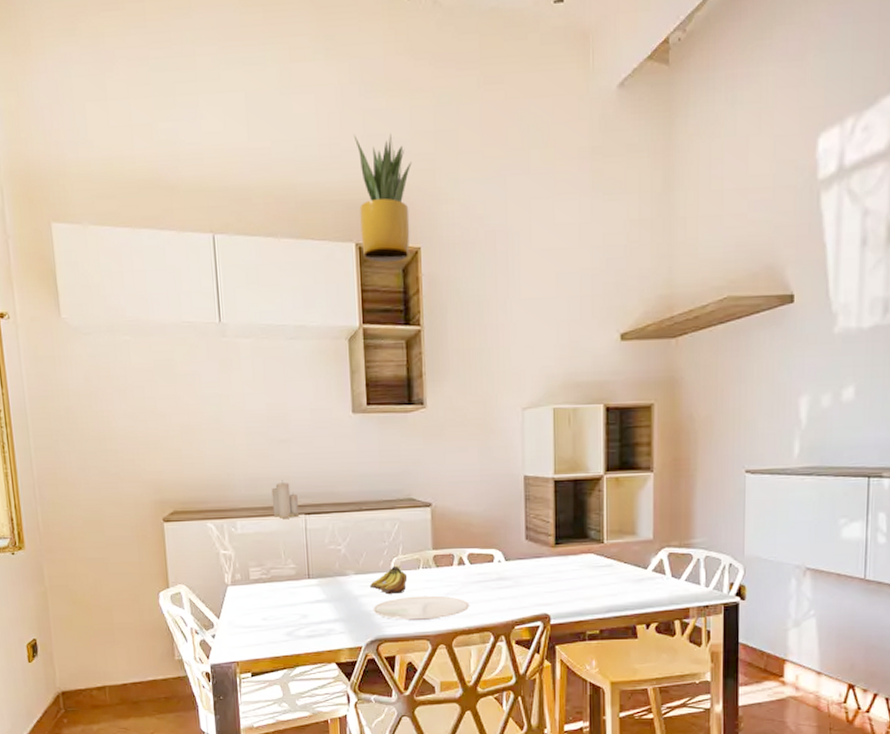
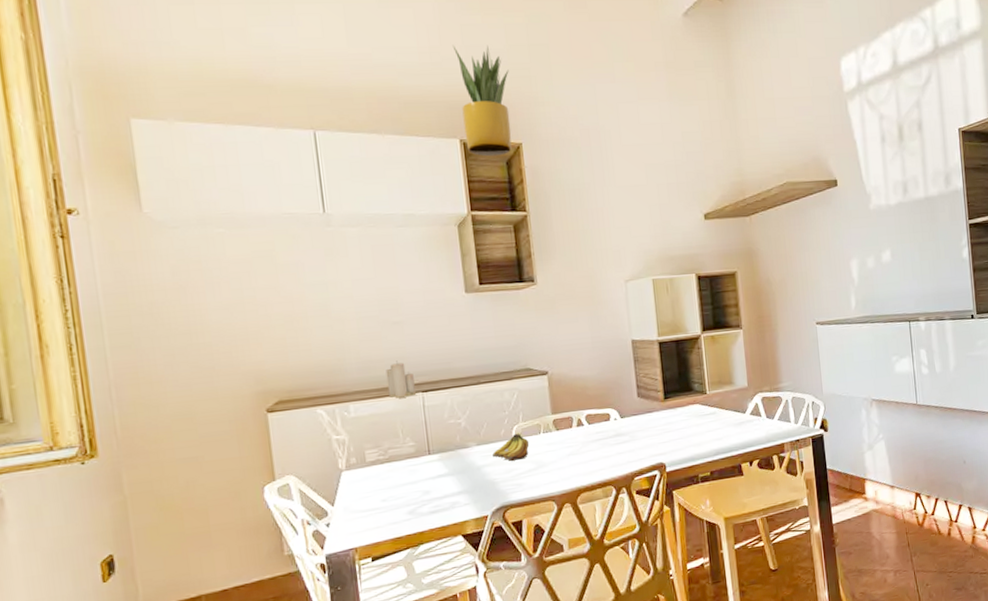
plate: present [373,595,470,621] -> none [496,456,591,485]

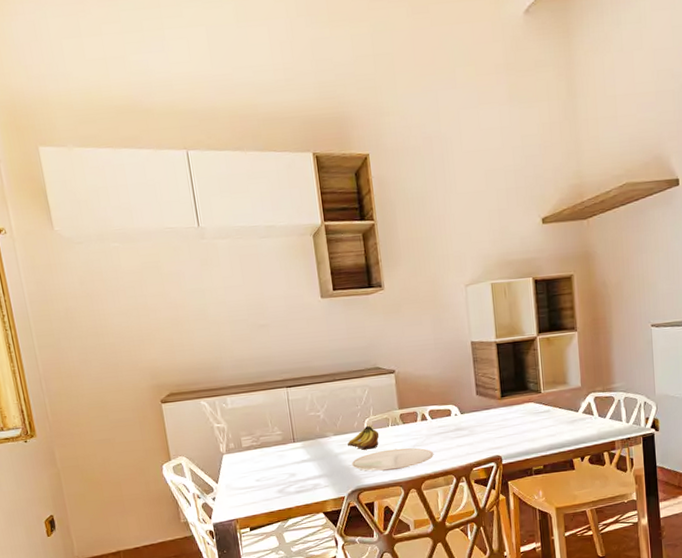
candle: present [385,360,416,398] -> none [255,359,281,393]
planter: present [452,45,512,157] -> none [304,58,360,169]
plate: none [496,456,591,485] -> present [351,447,434,471]

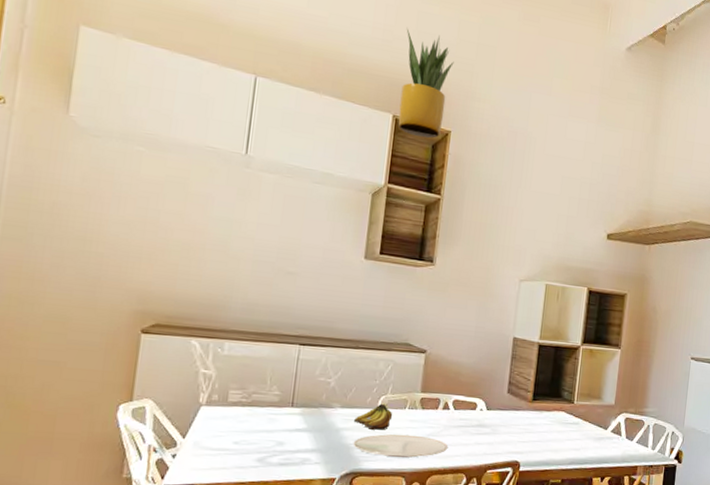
planter: none [304,58,360,169] -> present [398,28,454,139]

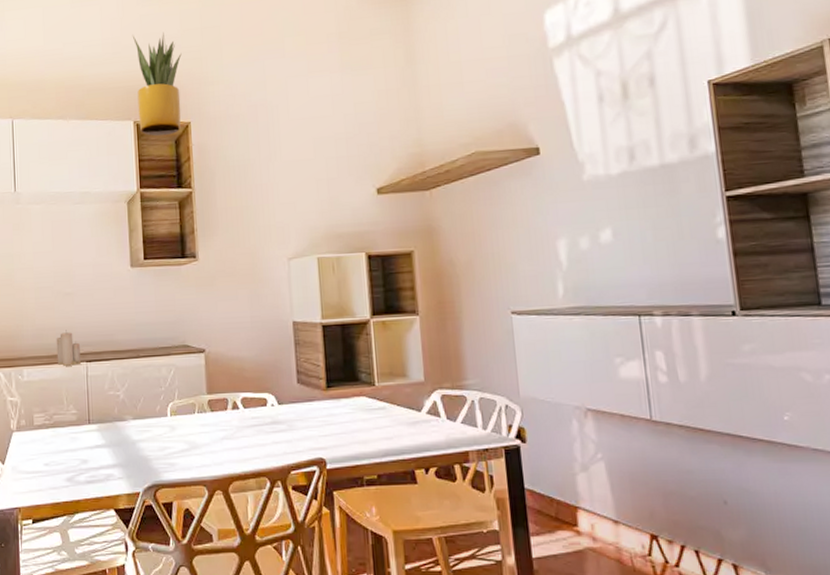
candle: none [266,309,295,347] -> present [56,330,81,366]
plate: present [353,434,449,458] -> none [150,440,245,466]
fruit: present [354,403,393,430] -> none [147,410,184,439]

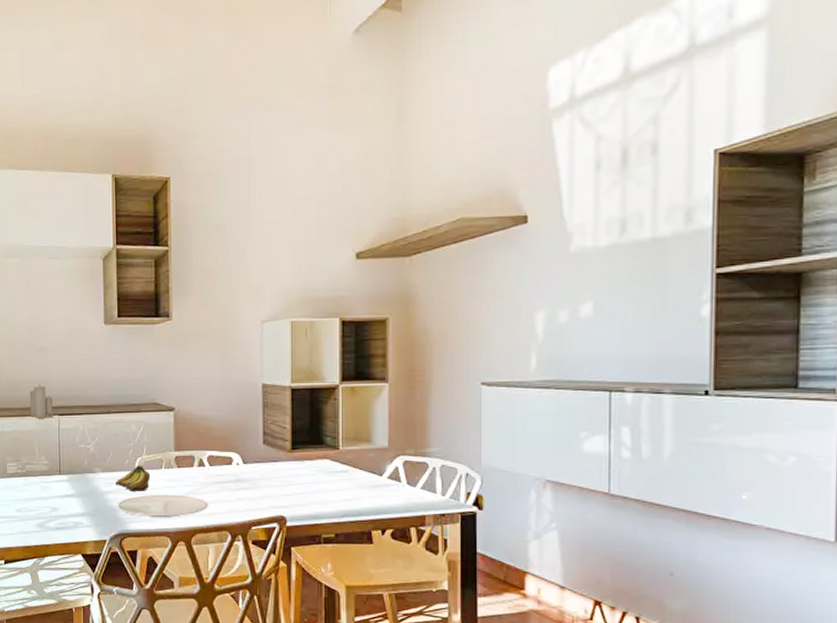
planter: present [132,32,182,137] -> none [113,79,164,192]
fruit: none [147,410,184,439] -> present [116,465,151,491]
plate: none [150,440,245,466] -> present [117,494,209,518]

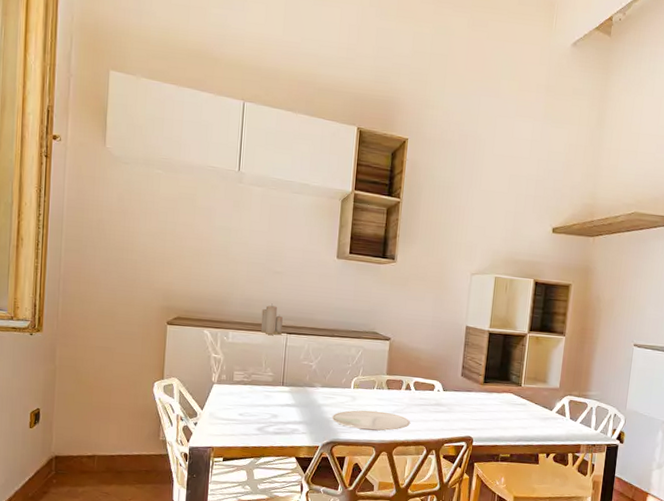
fruit: present [116,465,151,491] -> none [332,384,364,407]

